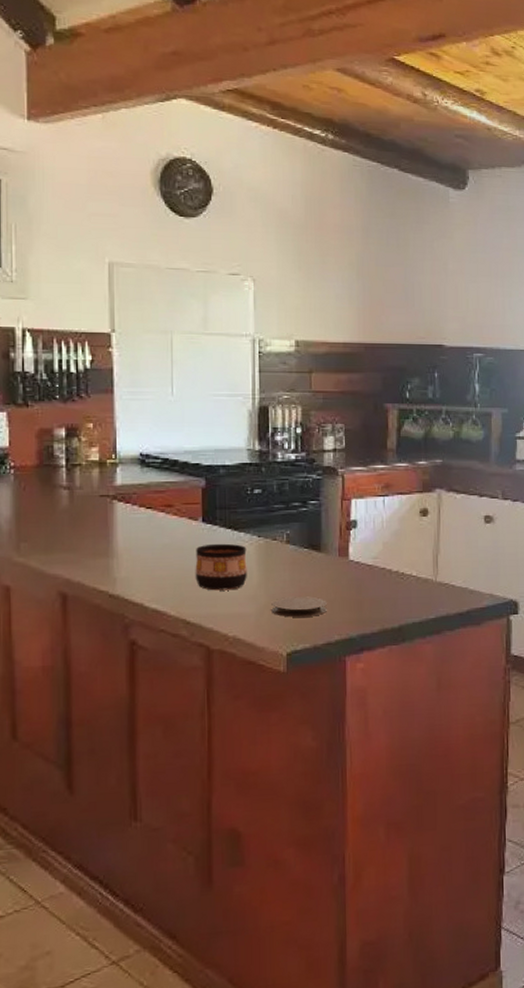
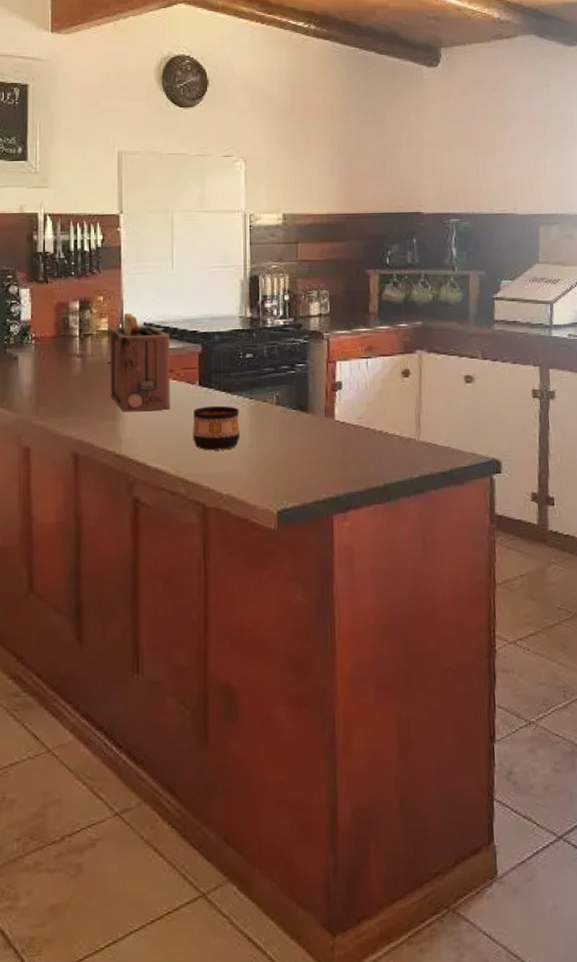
toaster: none [101,442,170,550] -> present [110,312,170,412]
coaster: present [271,596,327,618] -> none [262,456,315,476]

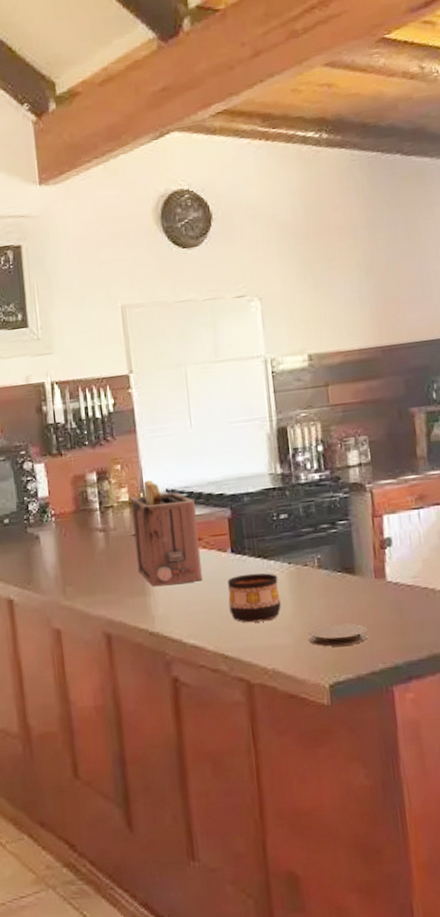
coaster: none [262,456,315,476] -> present [308,623,368,647]

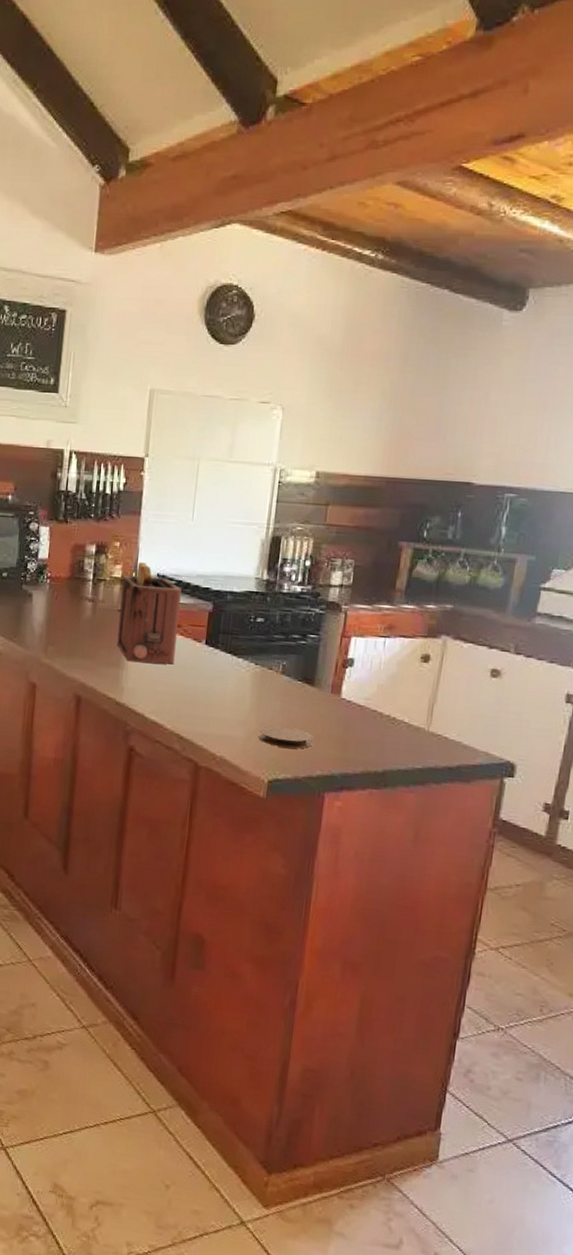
cup: present [227,573,281,623] -> none [192,666,243,713]

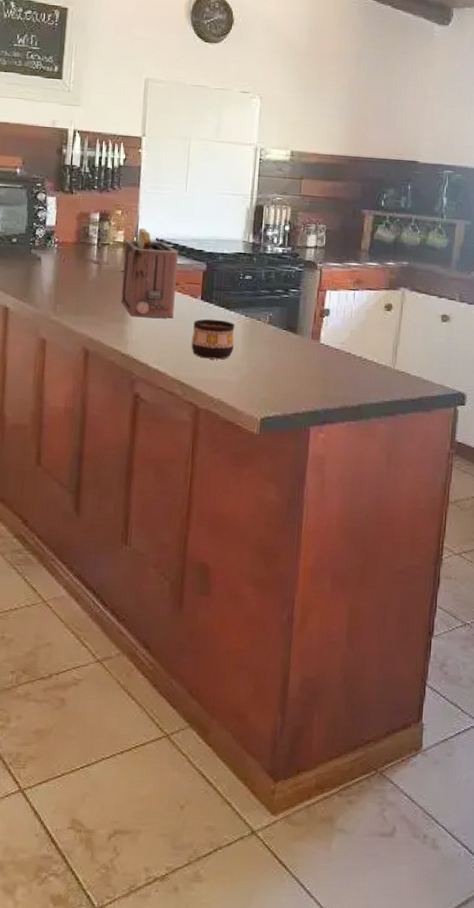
cup: none [192,666,243,713] -> present [191,319,235,360]
coaster: present [259,726,313,749] -> none [251,370,298,389]

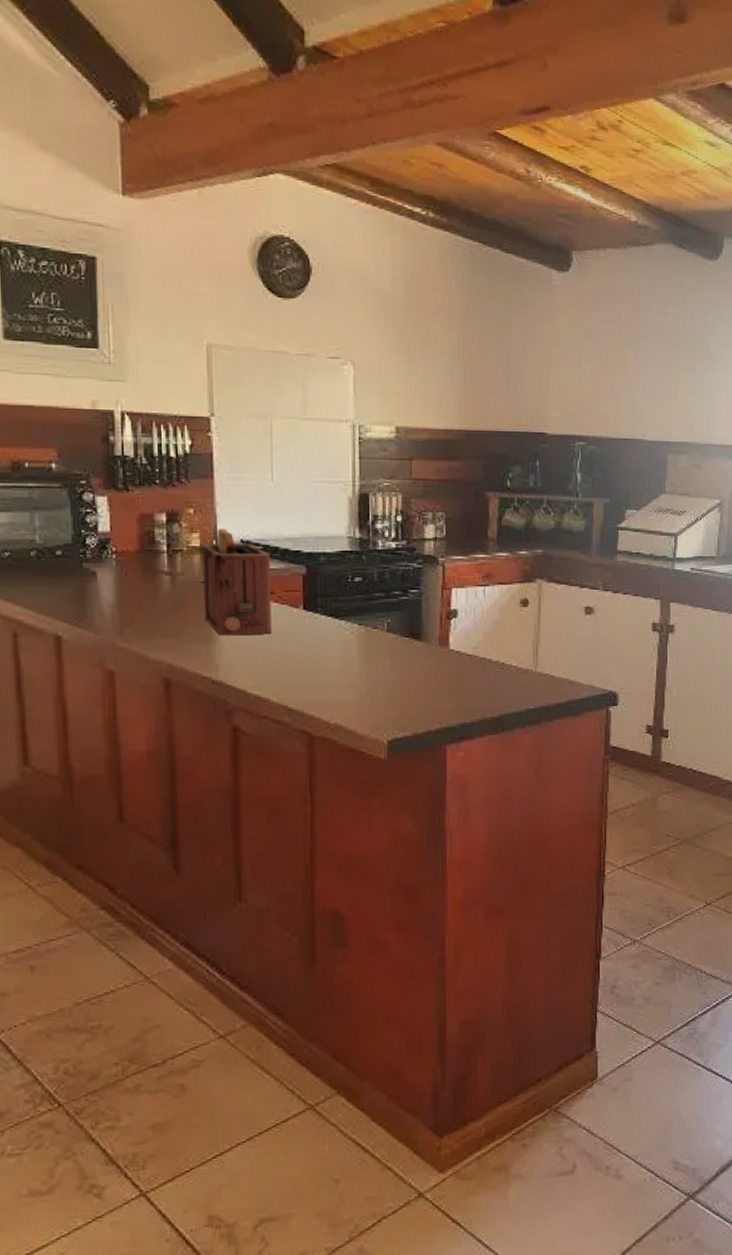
cup: present [191,319,235,360] -> none [296,631,348,678]

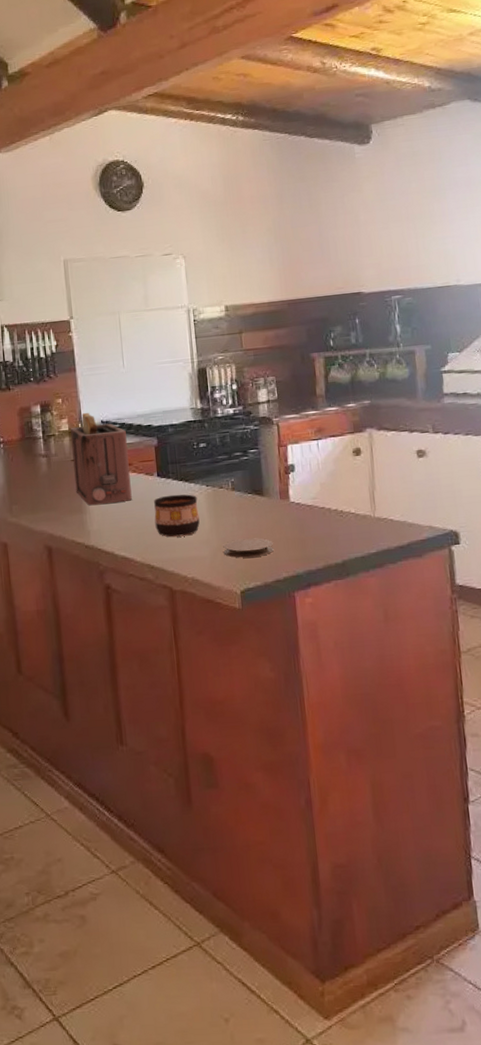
cup: none [296,631,348,678] -> present [154,494,200,538]
coaster: none [372,685,427,706] -> present [223,538,274,558]

